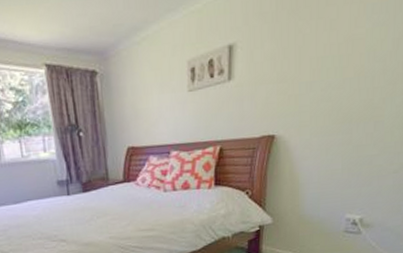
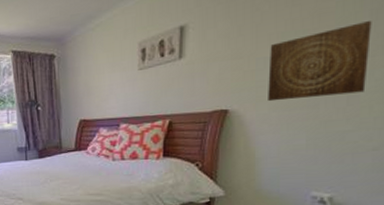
wall art: none [310,48,394,127] -> present [268,20,372,102]

